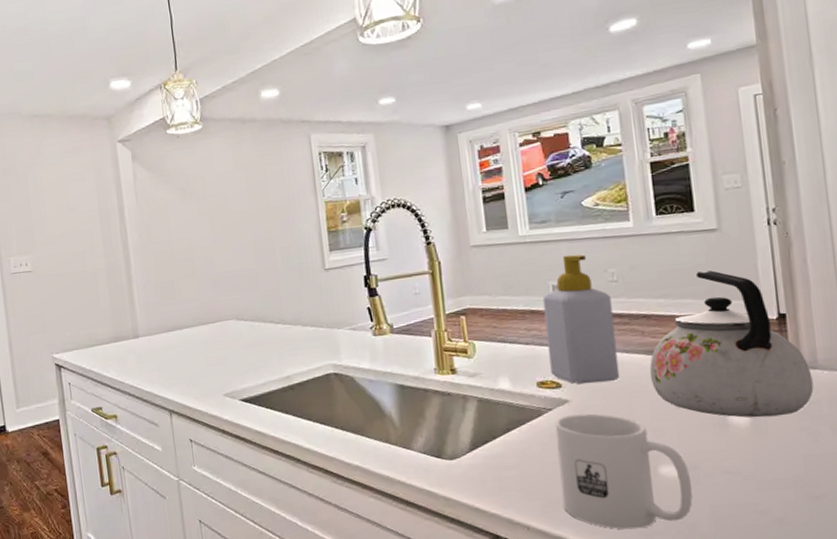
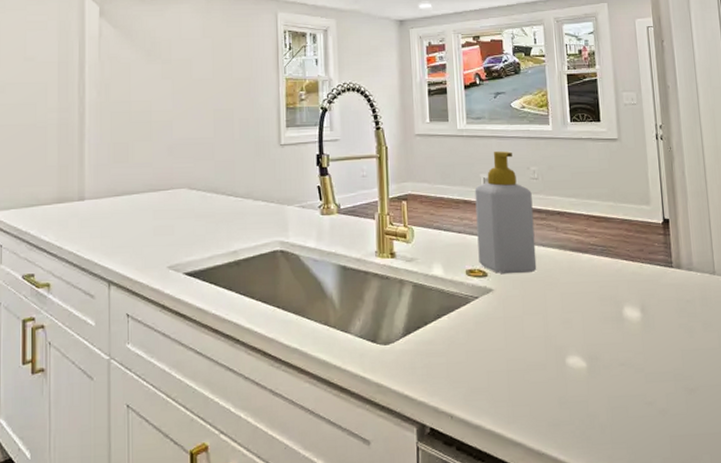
mug: present [554,413,693,530] -> none [479,303,594,420]
kettle: present [650,270,814,418] -> none [562,176,690,314]

